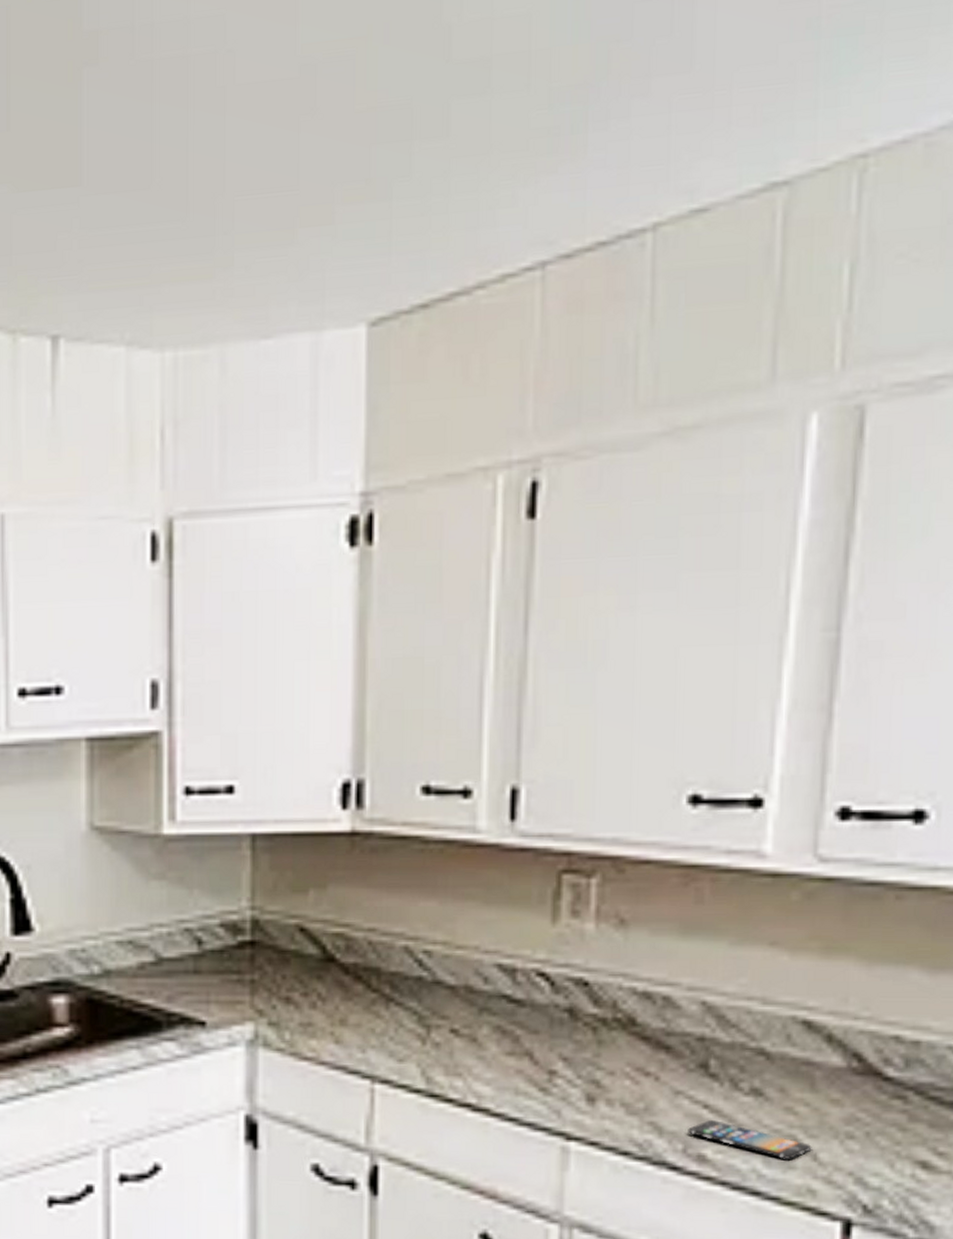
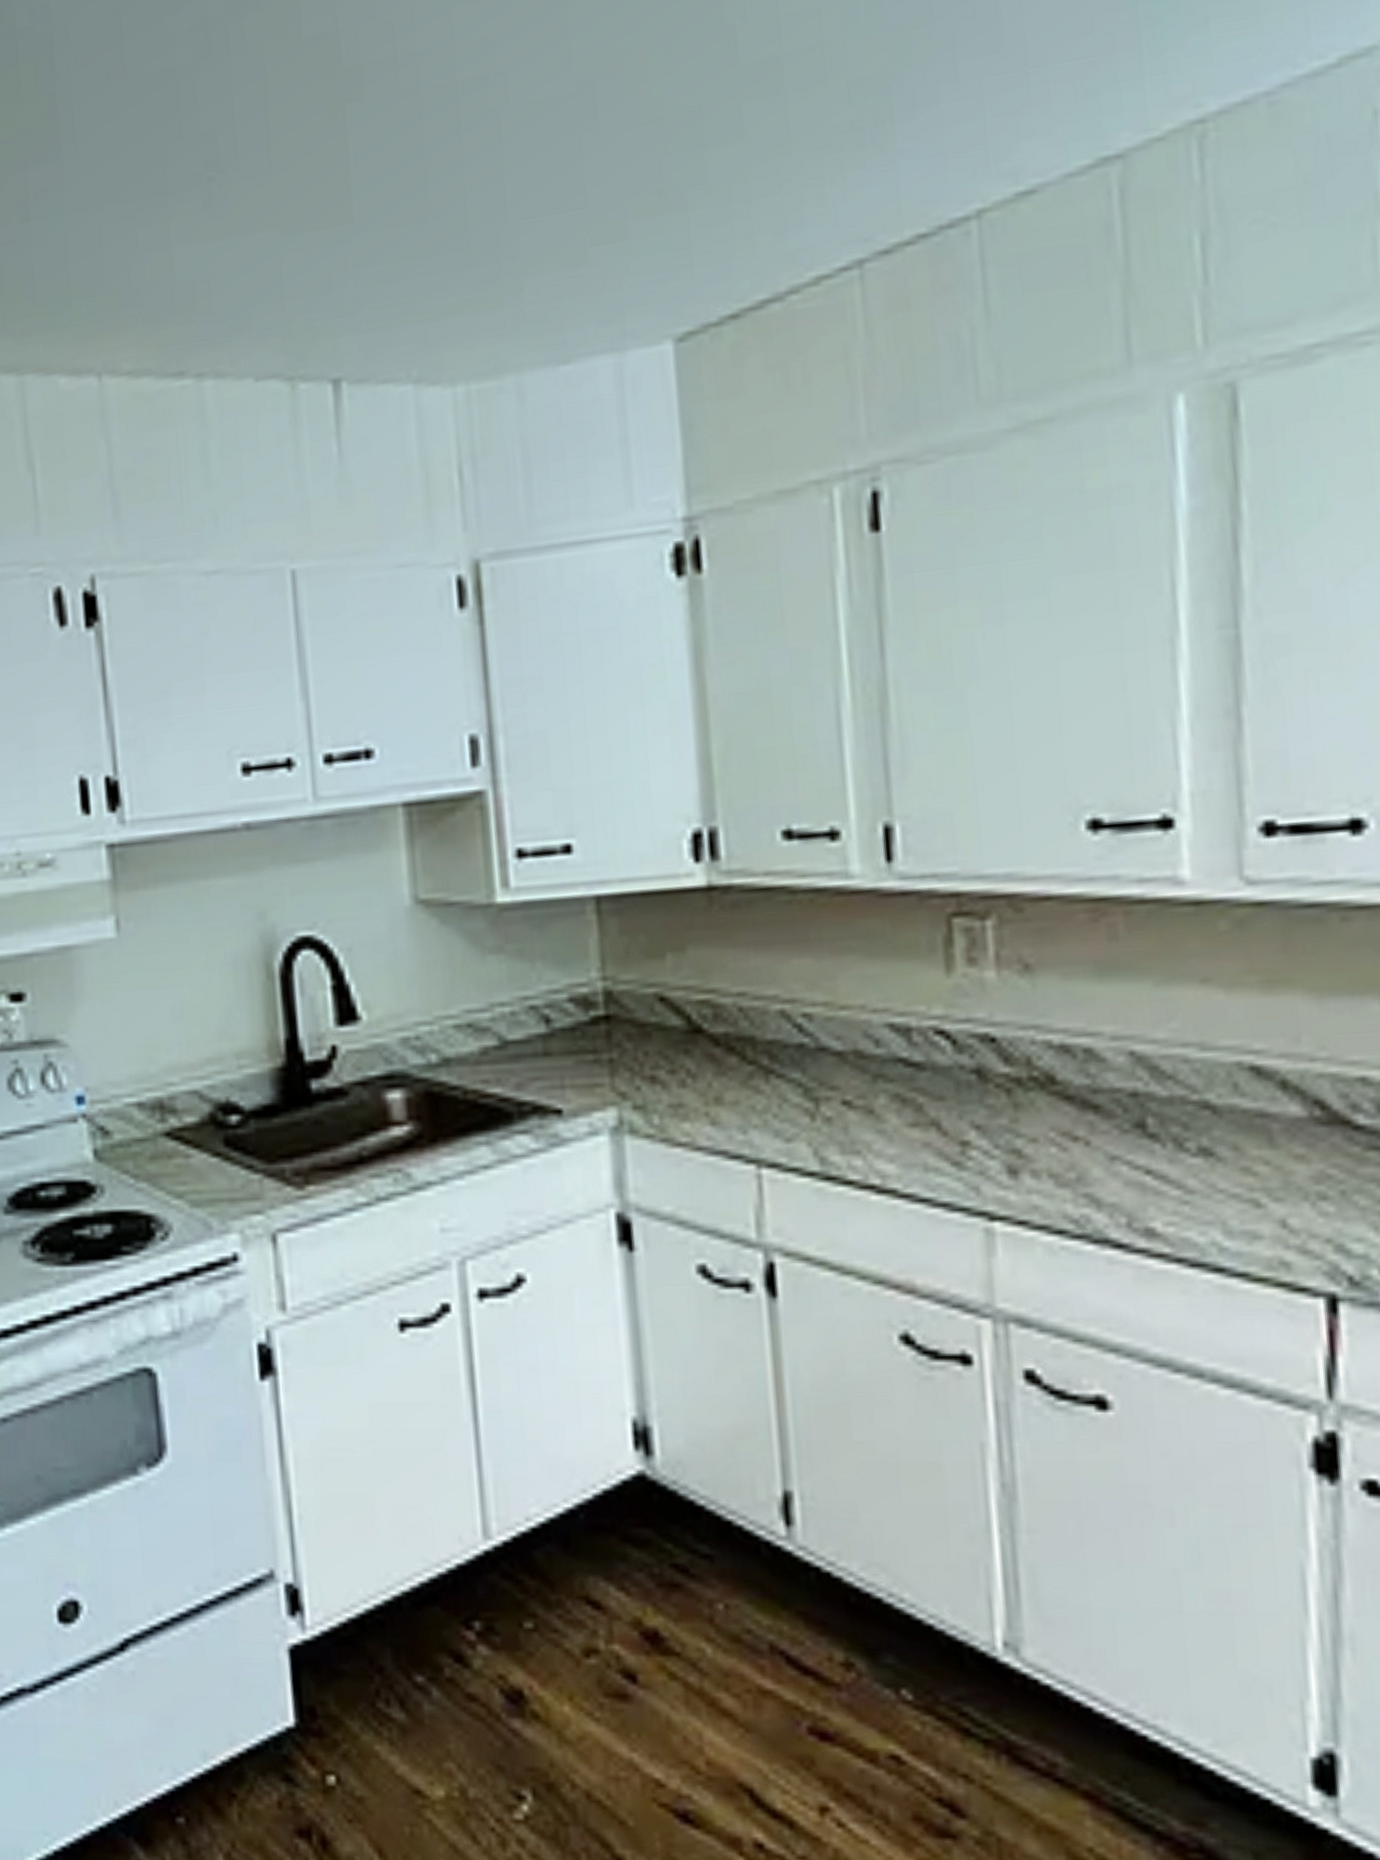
smartphone: present [688,1120,812,1159] -> none [1130,1187,1279,1228]

